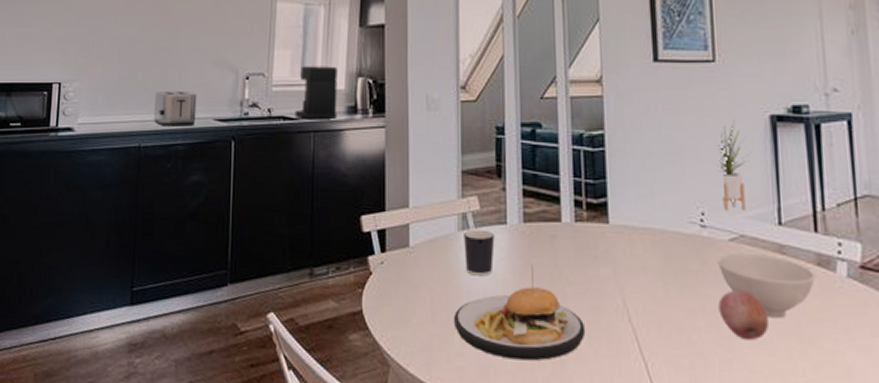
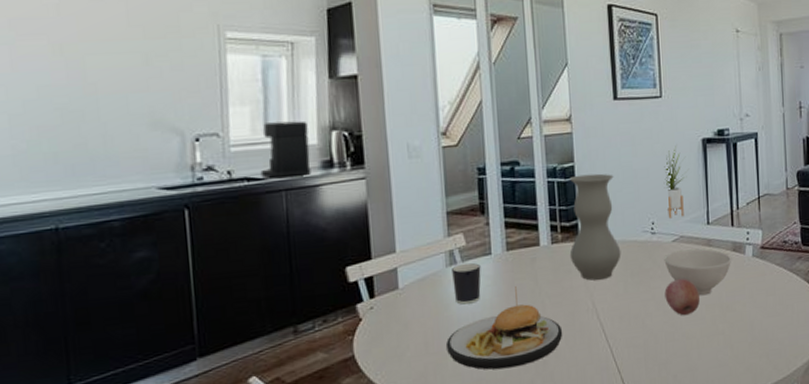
toaster: present [154,90,197,126] -> none [71,159,134,203]
vase: none [596,145,661,274] -> present [569,173,621,281]

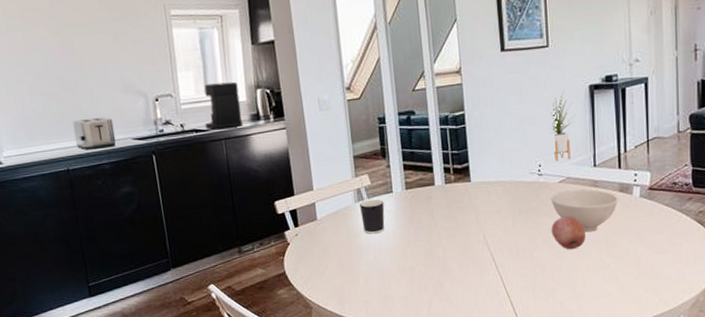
toaster: none [71,159,134,203] -> present [72,117,116,150]
plate: present [446,286,563,370] -> none [358,220,457,289]
vase: present [569,173,621,281] -> none [460,120,510,216]

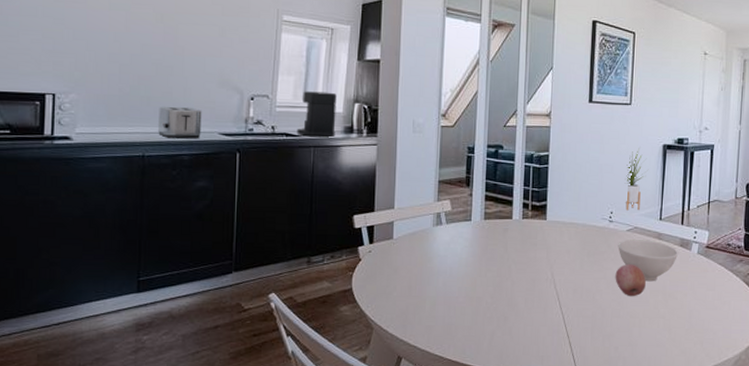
mug: present [360,199,385,234] -> none [437,225,461,260]

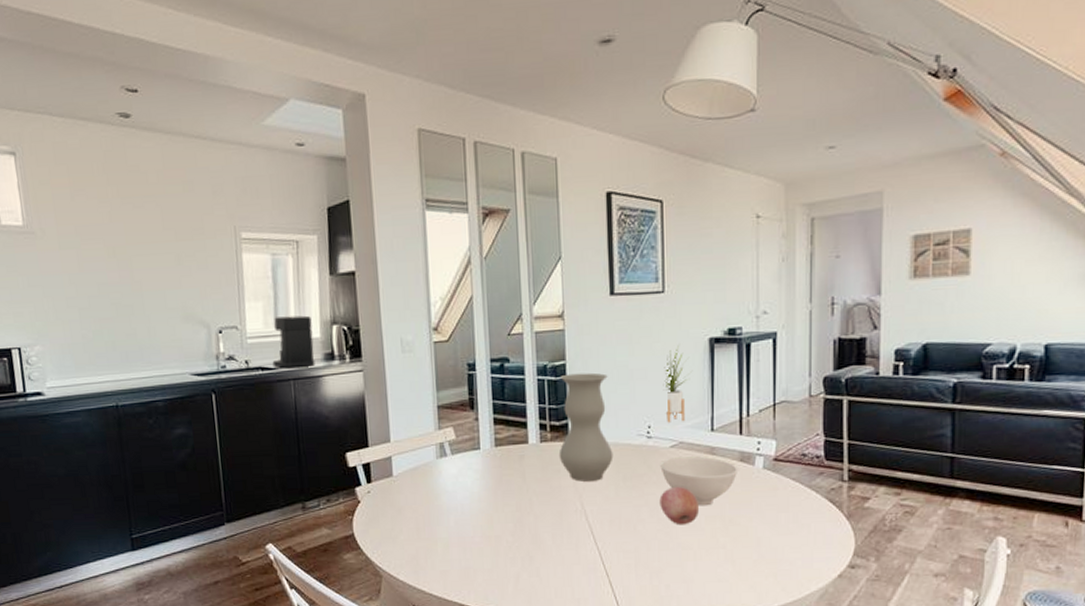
toaster: present [158,106,202,139] -> none [125,348,172,385]
vase: none [536,163,582,255] -> present [558,372,614,482]

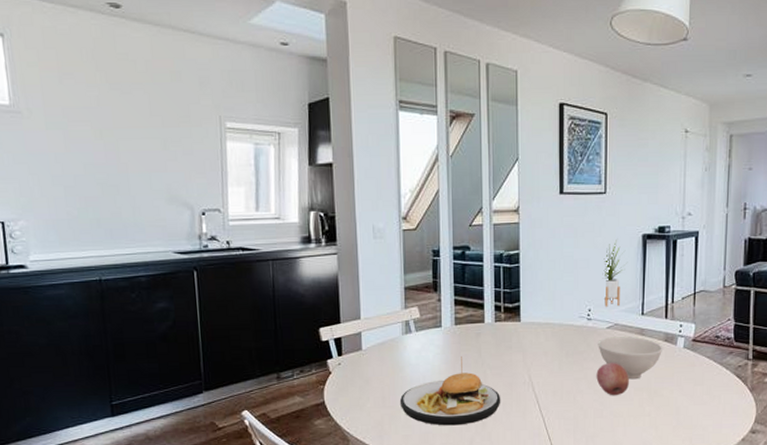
coffee maker: present [272,315,315,369] -> none [252,201,293,250]
plate: none [437,482,550,560] -> present [400,357,501,426]
vase: present [558,372,614,482] -> none [511,261,558,357]

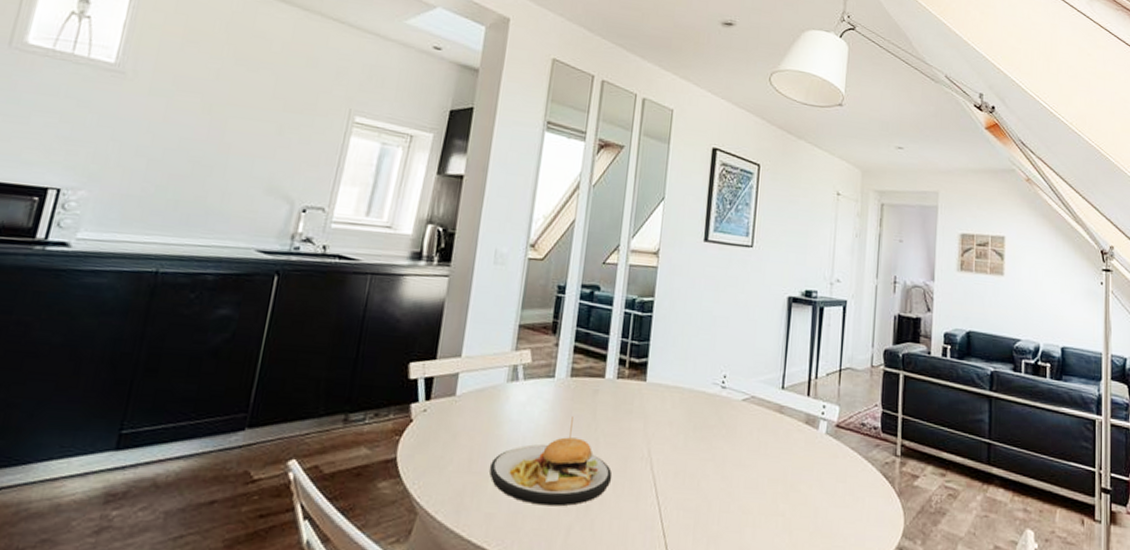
fruit: present [596,362,629,396] -> none [725,442,763,486]
bowl: present [598,336,664,380] -> none [730,411,804,468]
house plant: present [602,240,627,307] -> none [741,299,769,376]

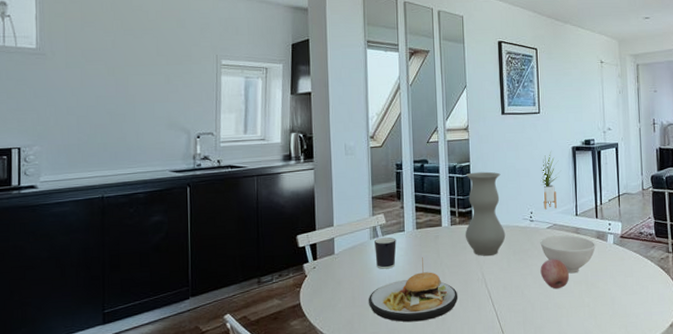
mug: none [509,381,542,426] -> present [375,237,397,269]
vase: none [633,311,692,427] -> present [465,171,506,256]
fruit: none [725,442,763,486] -> present [540,258,569,289]
bowl: none [730,411,804,468] -> present [540,235,596,274]
house plant: none [741,299,769,376] -> present [541,152,561,210]

